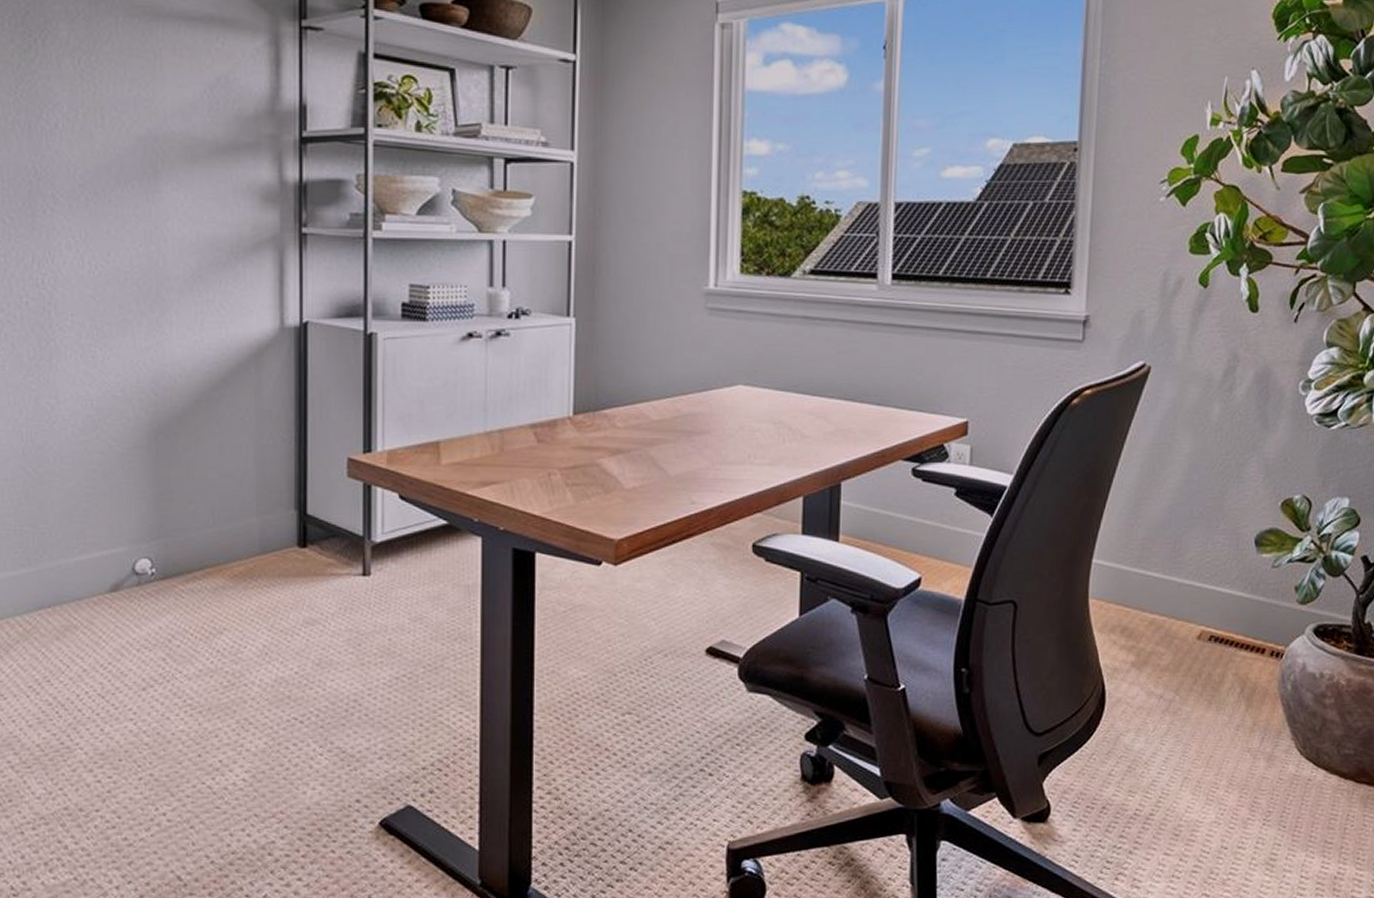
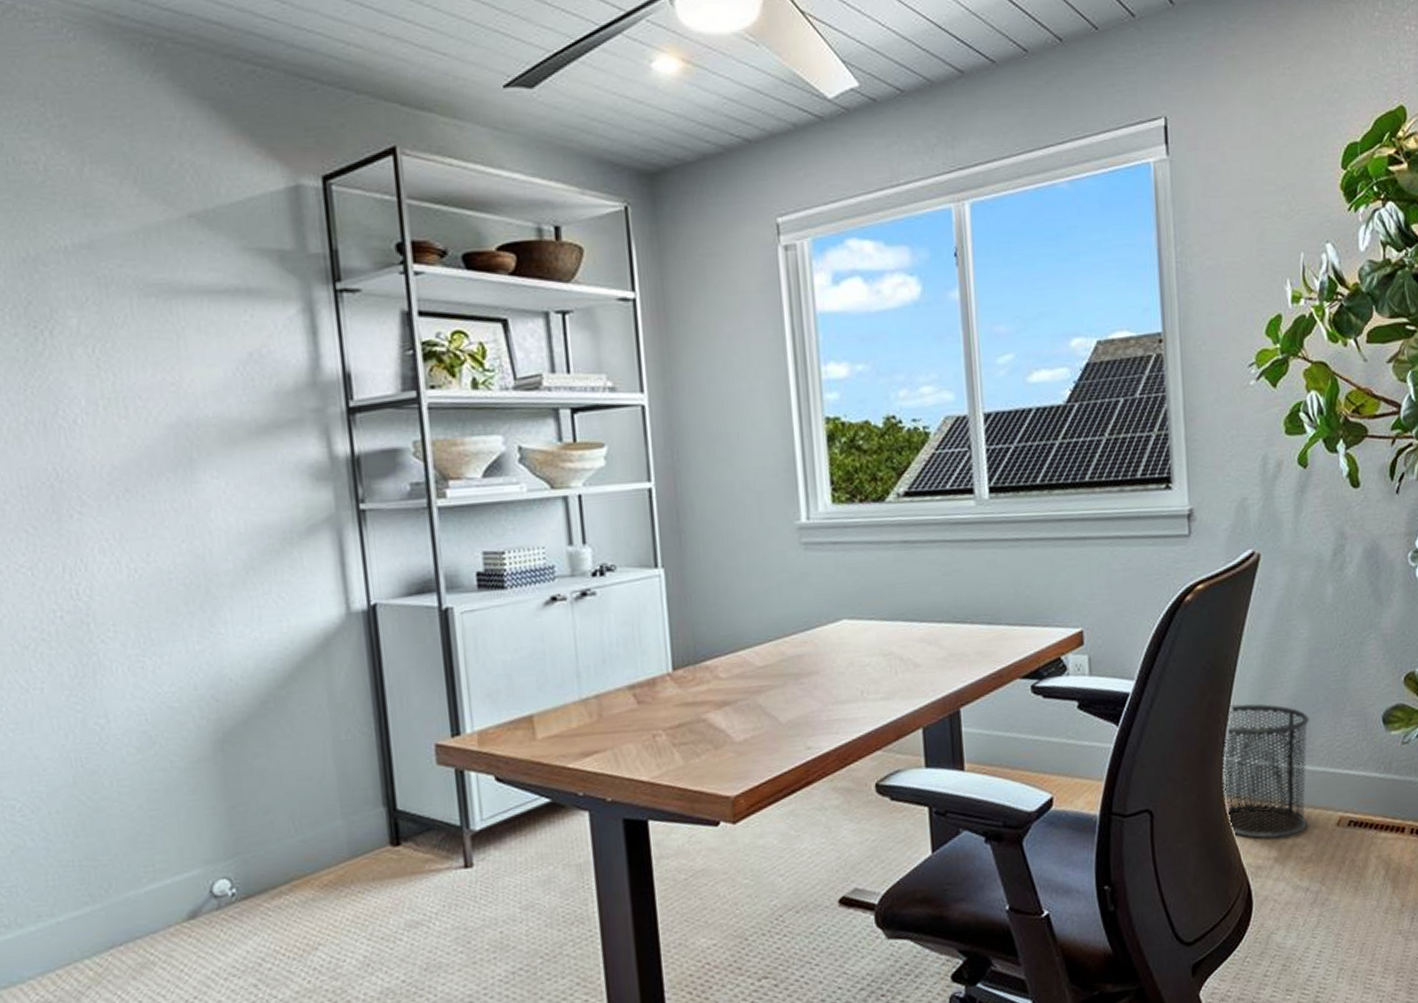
waste bin: none [1087,510,1182,643] -> present [1222,703,1309,839]

